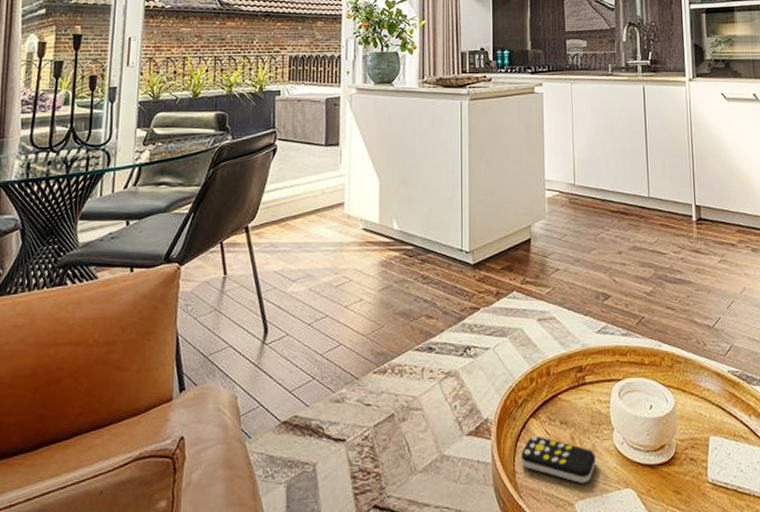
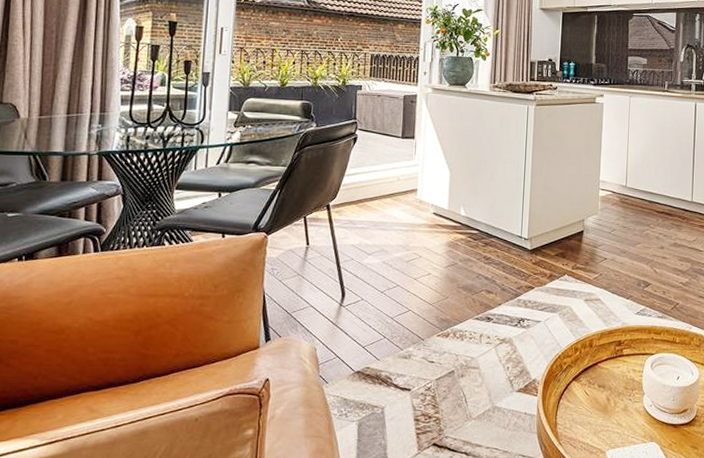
remote control: present [521,436,596,484] -> none [562,396,627,436]

